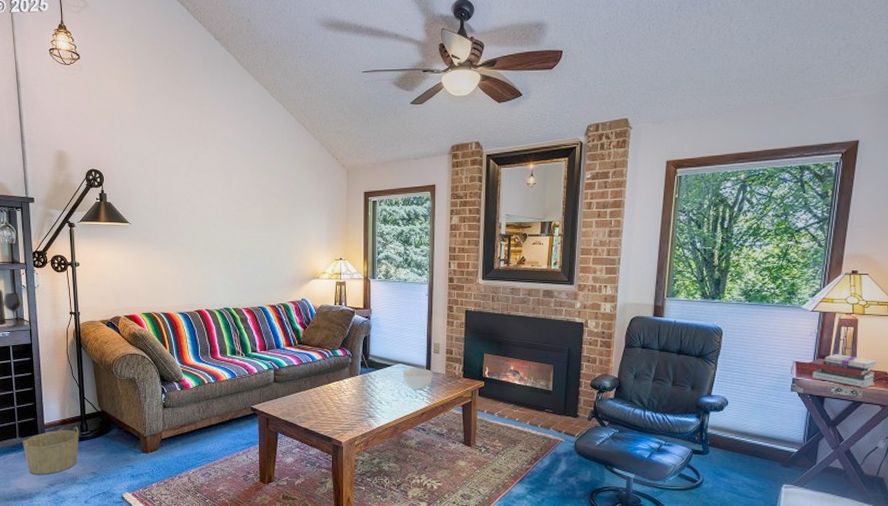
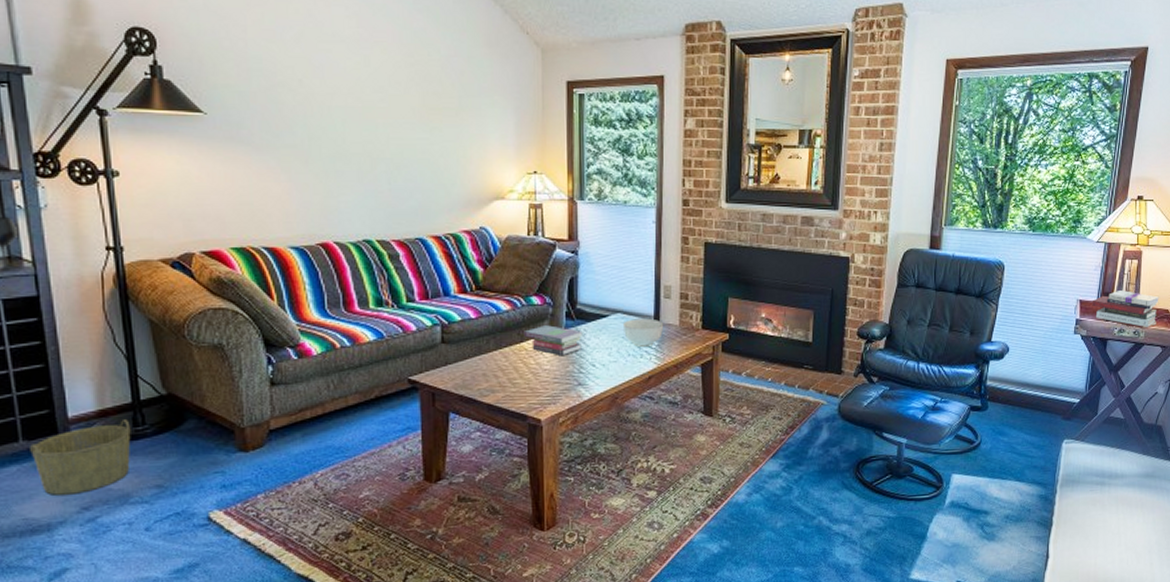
books: none [331,371,373,395] -> present [523,325,583,357]

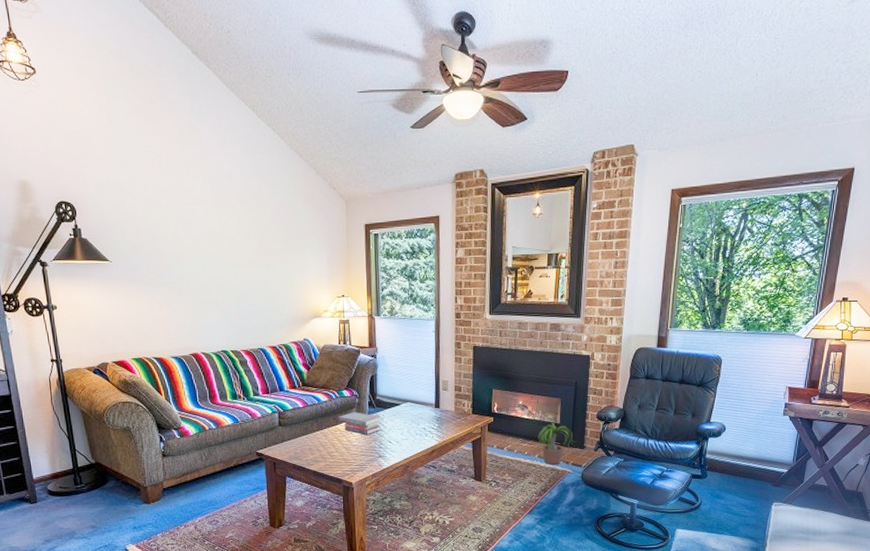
basket: present [30,420,131,497] -> none [11,480,74,533]
bowl: present [622,318,664,347] -> none [411,406,443,428]
potted plant: none [782,340,829,394] -> present [536,422,574,465]
books: present [1092,291,1159,329] -> none [799,378,861,411]

